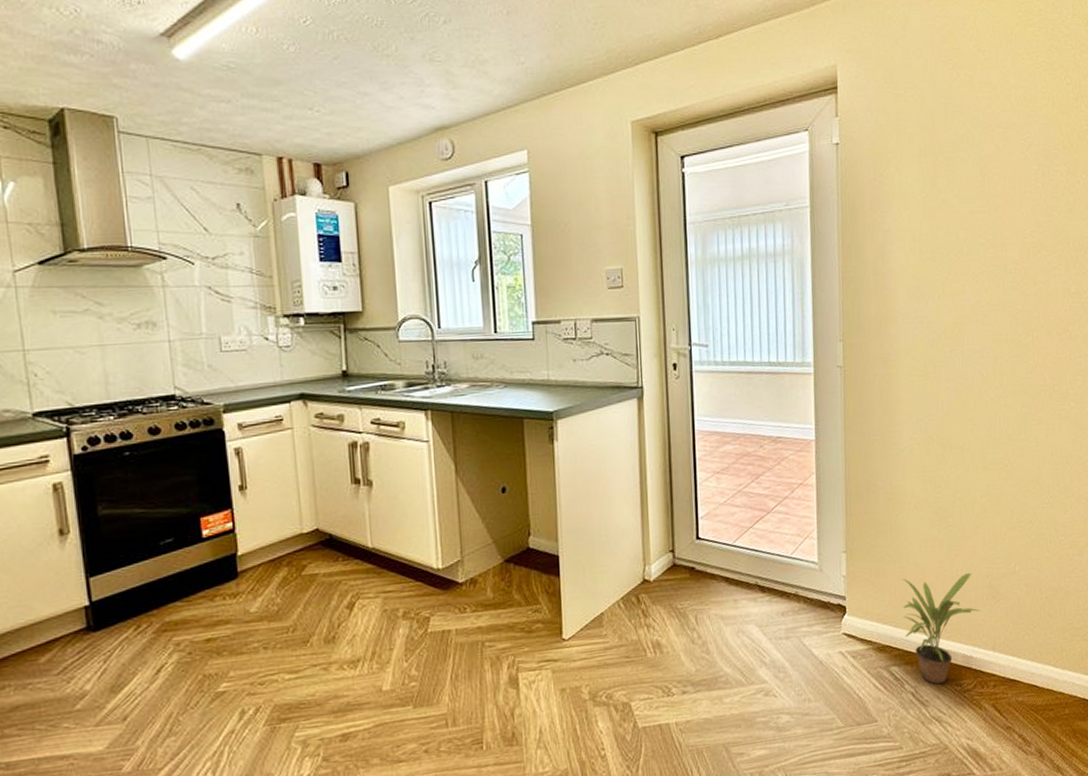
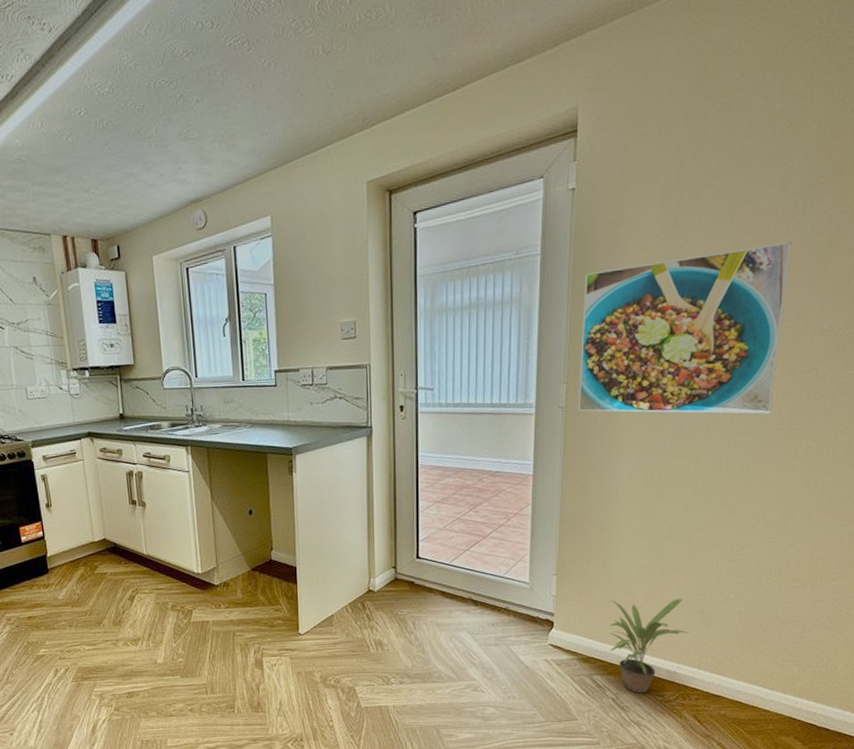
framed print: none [853,206,1037,375] -> present [578,241,792,414]

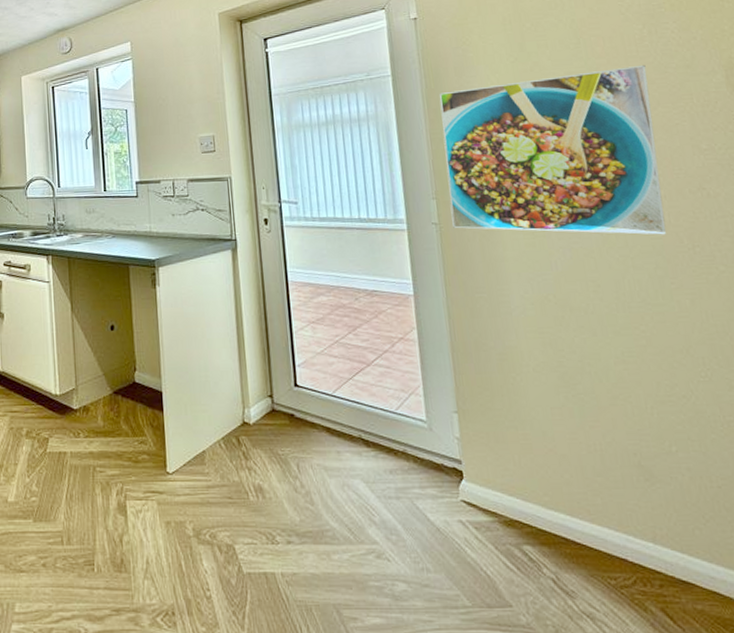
potted plant: present [609,598,689,694] -> none [527,447,632,574]

